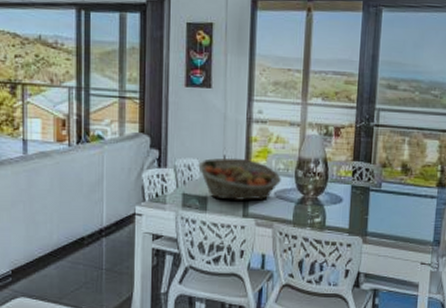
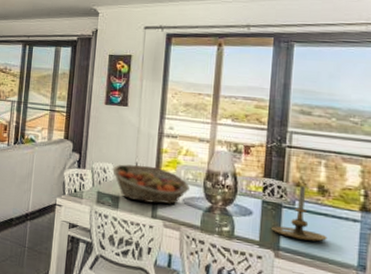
candle holder: none [360,166,409,222] -> present [272,186,328,242]

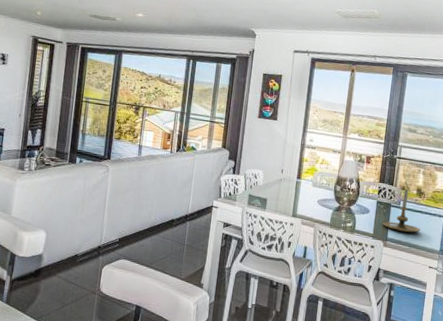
fruit basket: present [112,164,190,204] -> none [262,171,324,205]

